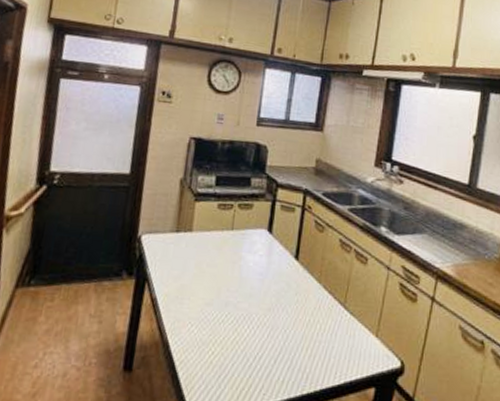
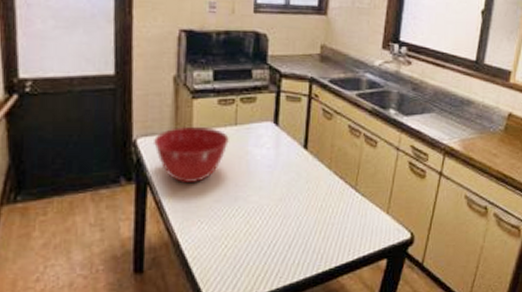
mixing bowl: none [155,226,225,283] -> present [152,126,229,182]

